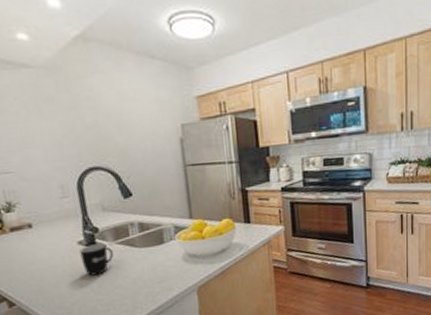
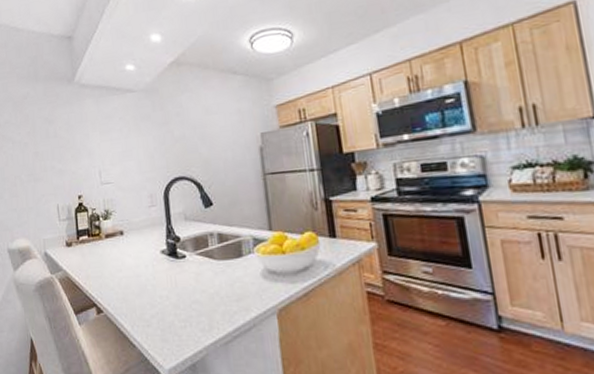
mug: present [79,243,114,276] -> none [162,253,193,287]

